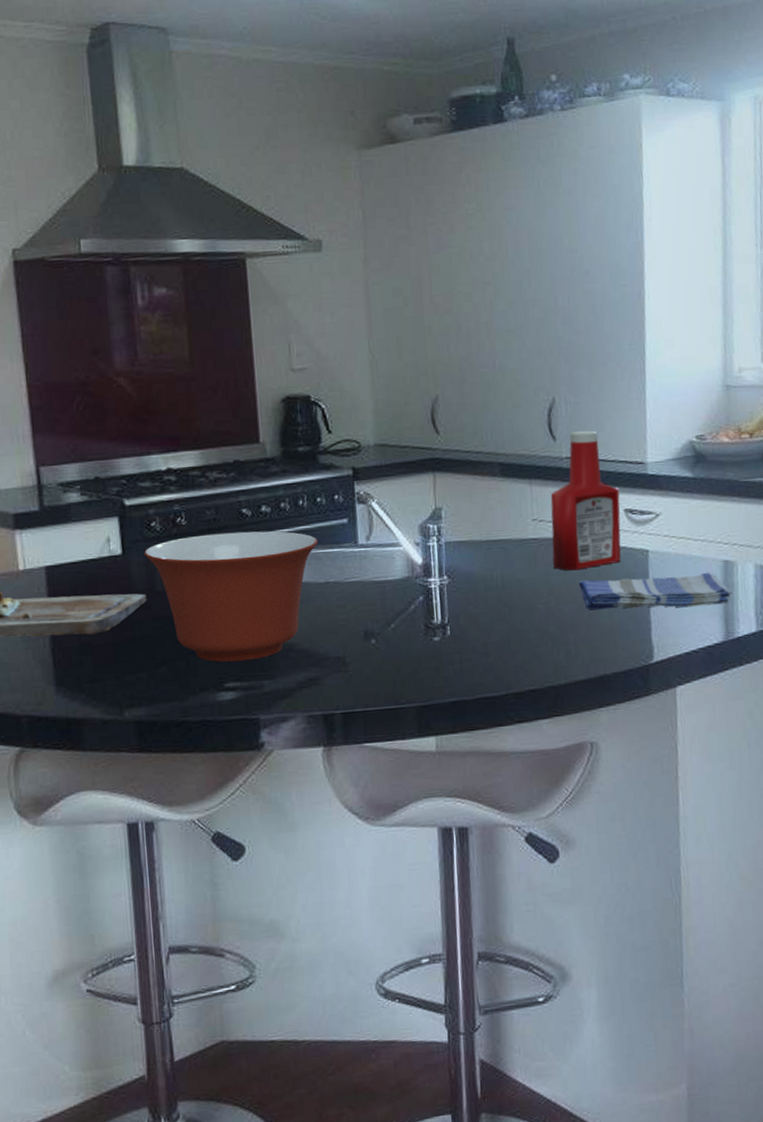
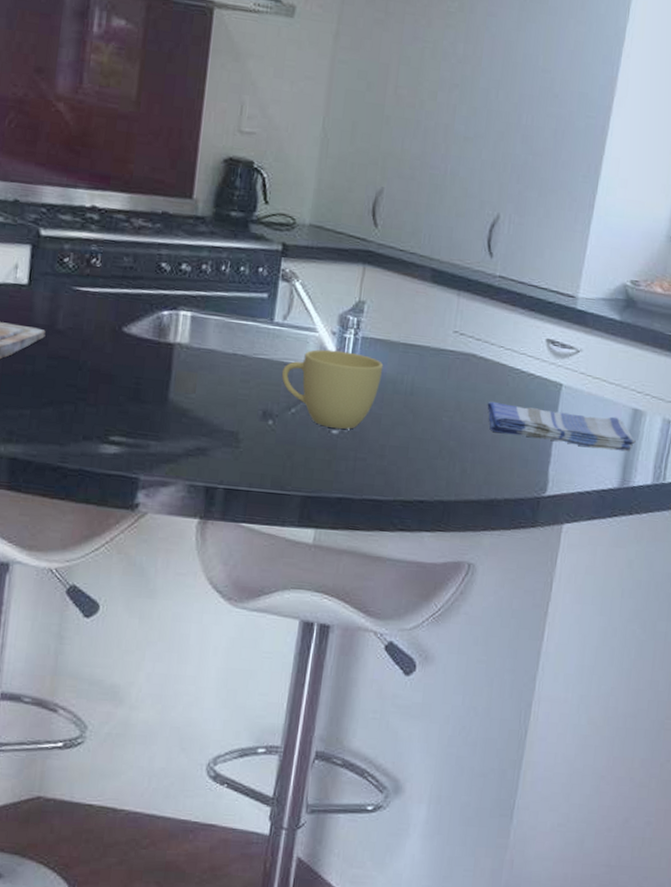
mixing bowl: present [143,531,319,662] -> none [50,280,234,418]
cup: none [374,559,472,636] -> present [281,349,384,429]
ketchup bottle: present [550,430,621,571] -> none [465,252,545,391]

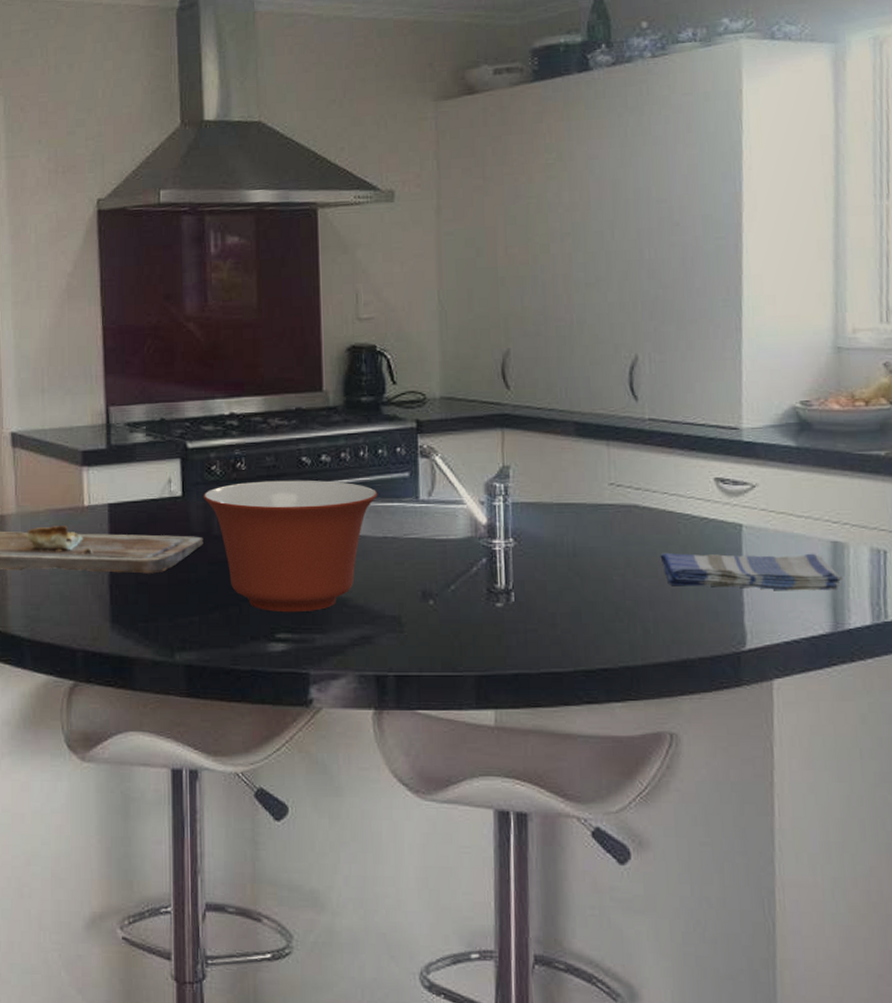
mixing bowl: none [50,280,234,418] -> present [203,480,378,612]
cup: present [281,349,384,429] -> none [435,520,540,601]

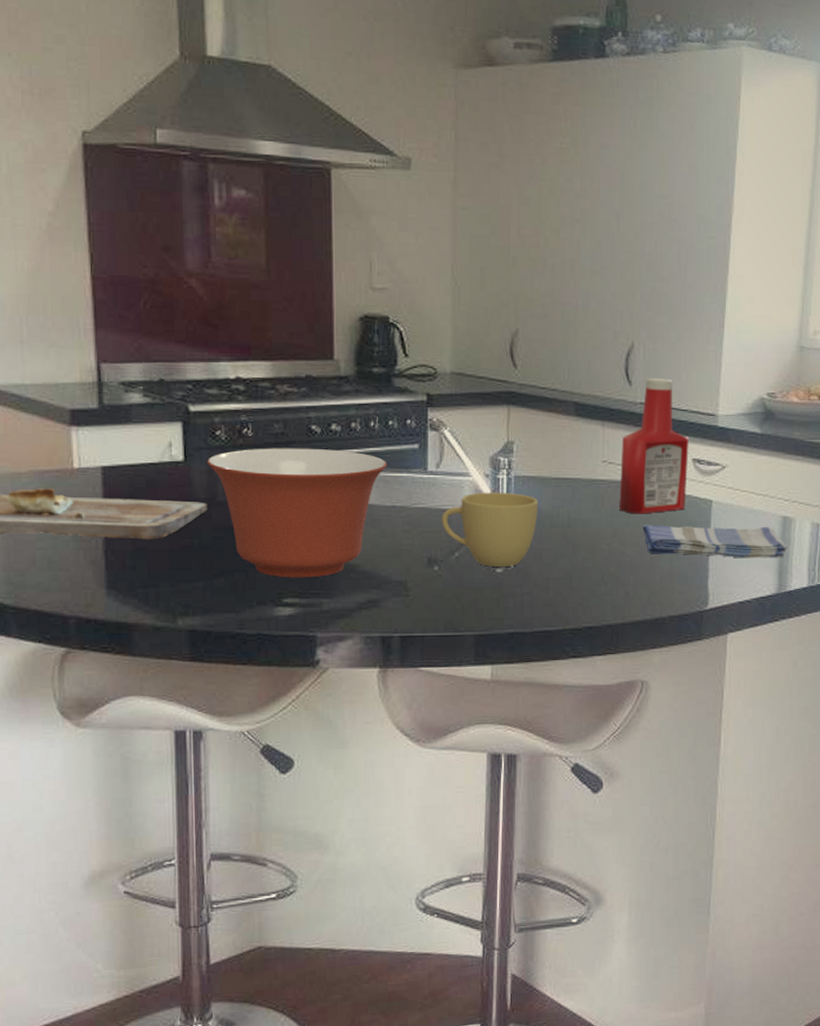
cup: none [435,520,540,601] -> present [441,492,539,567]
ketchup bottle: none [630,391,710,542] -> present [619,378,689,514]

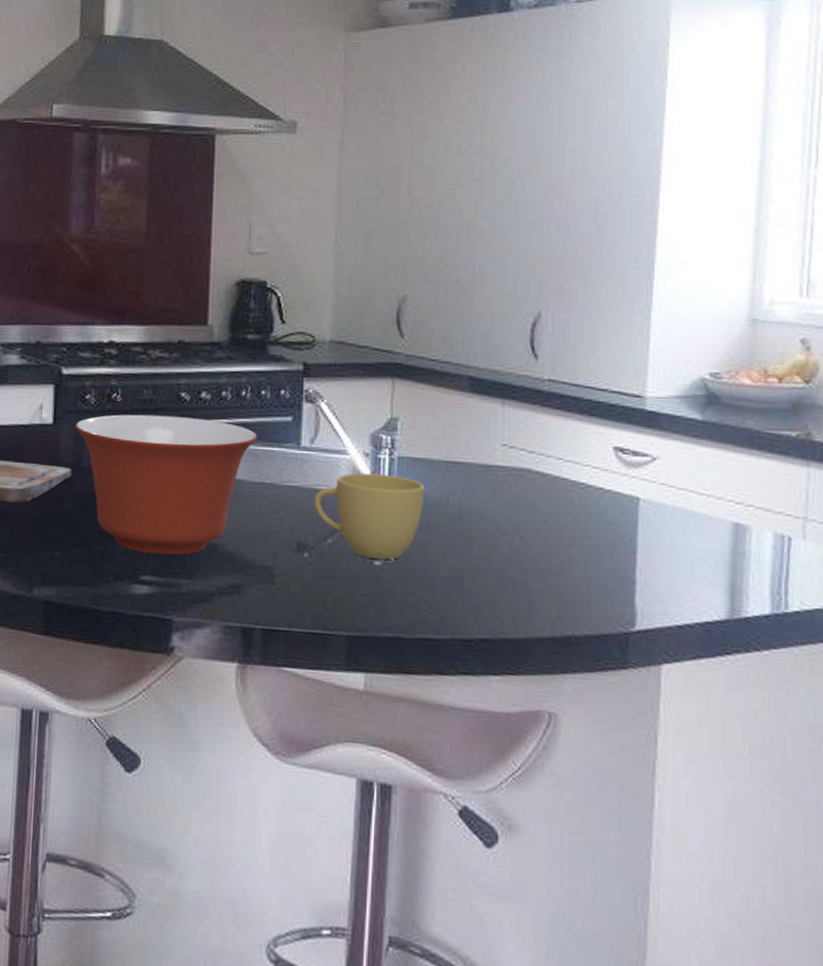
ketchup bottle: present [619,378,689,514] -> none [522,352,609,509]
dish towel: present [642,525,788,559] -> none [550,522,742,575]

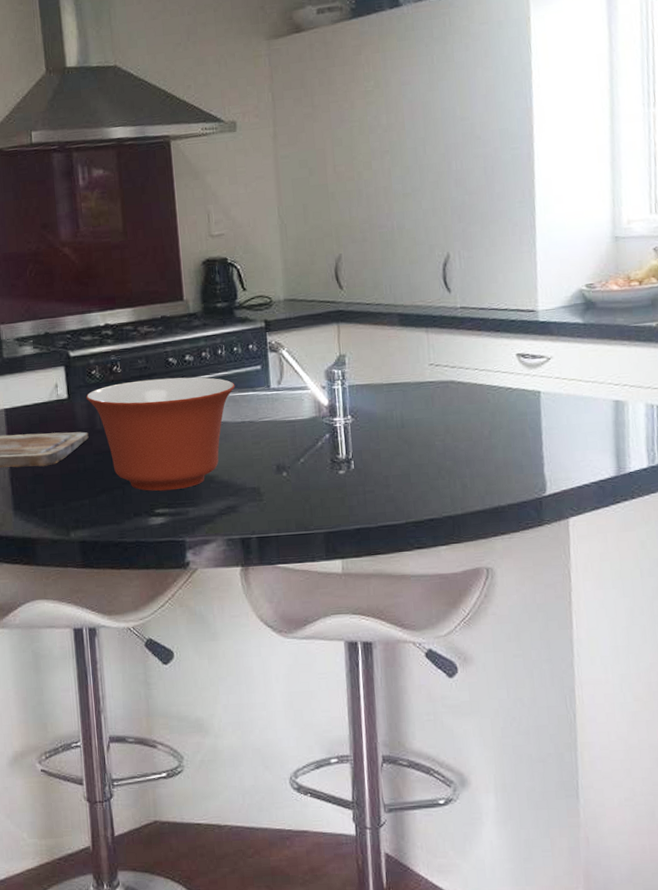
cup: present [313,472,425,560] -> none [285,401,373,469]

